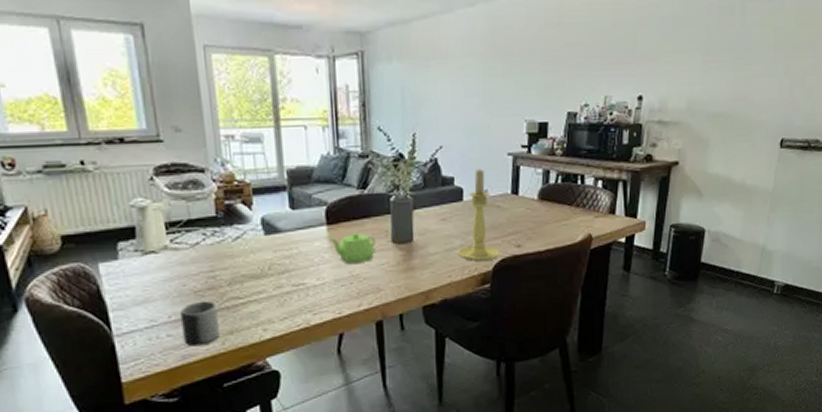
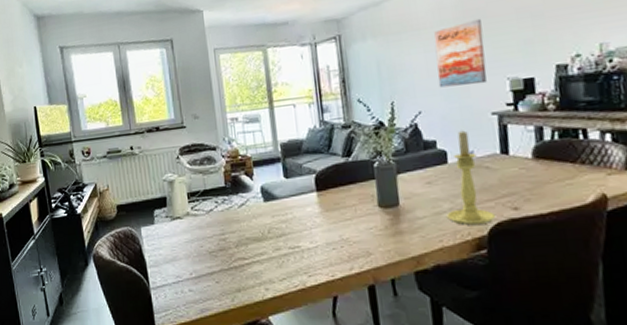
mug: present [179,300,220,347] -> none [198,260,230,302]
teapot: present [329,233,376,263] -> none [320,198,364,227]
wall art: none [461,55,508,124] -> present [434,18,487,88]

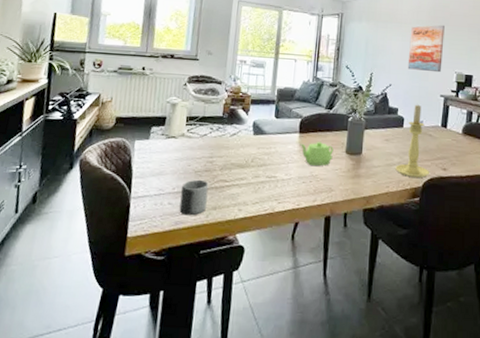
mug: none [198,260,230,302] -> present [179,179,209,216]
teapot: none [320,198,364,227] -> present [299,142,333,166]

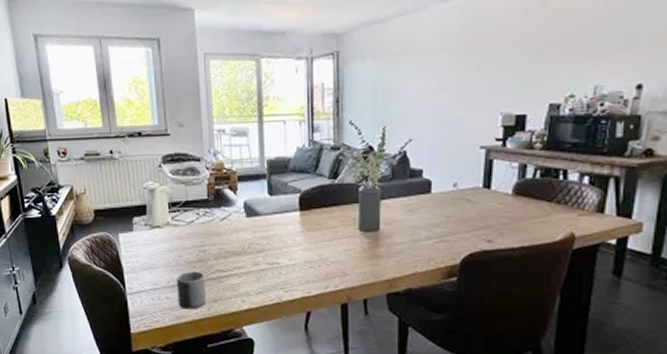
teapot: present [299,142,333,166] -> none [302,219,344,247]
candle holder: present [395,104,429,178] -> none [424,162,469,253]
wall art: present [407,24,445,73] -> none [432,48,483,117]

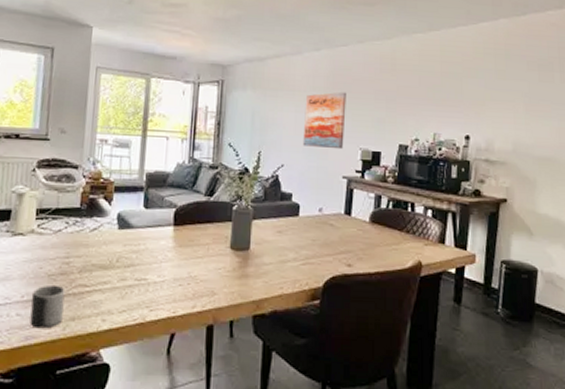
wall art: none [432,48,483,117] -> present [302,91,346,150]

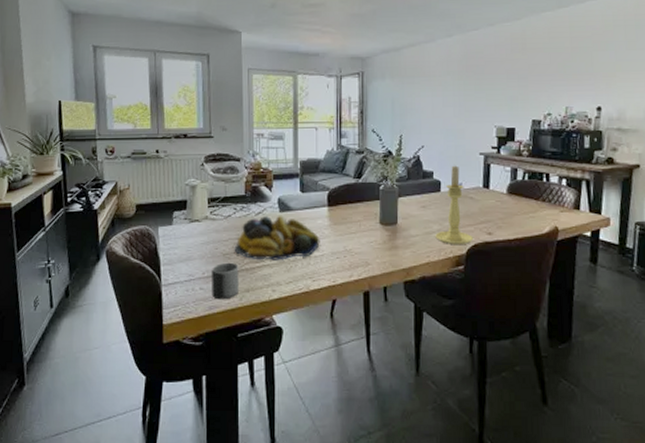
fruit bowl: none [61,232,162,285] -> present [234,215,320,260]
candle holder: none [290,188,331,276] -> present [435,165,473,244]
wall art: present [302,91,346,150] -> none [440,74,480,128]

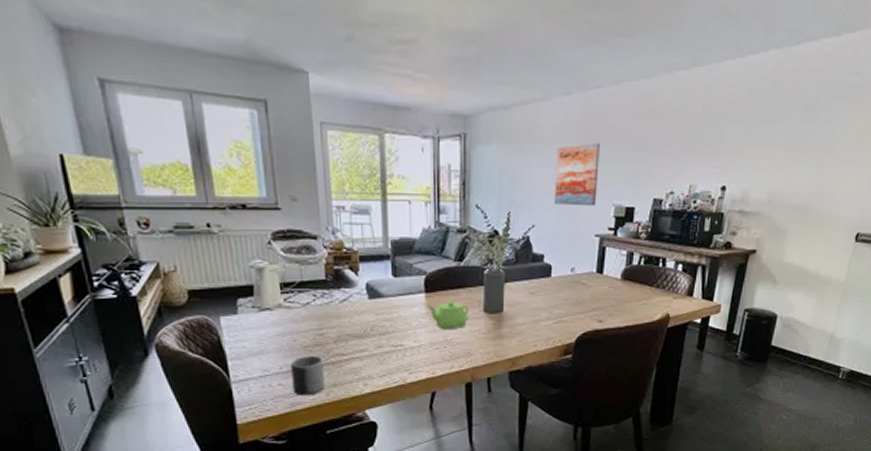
fruit bowl: present [234,215,320,260] -> none [316,302,417,353]
teapot: none [329,214,366,239] -> present [427,301,469,329]
candle holder: present [435,165,473,244] -> none [543,248,583,333]
wall art: none [440,74,480,128] -> present [554,142,600,207]

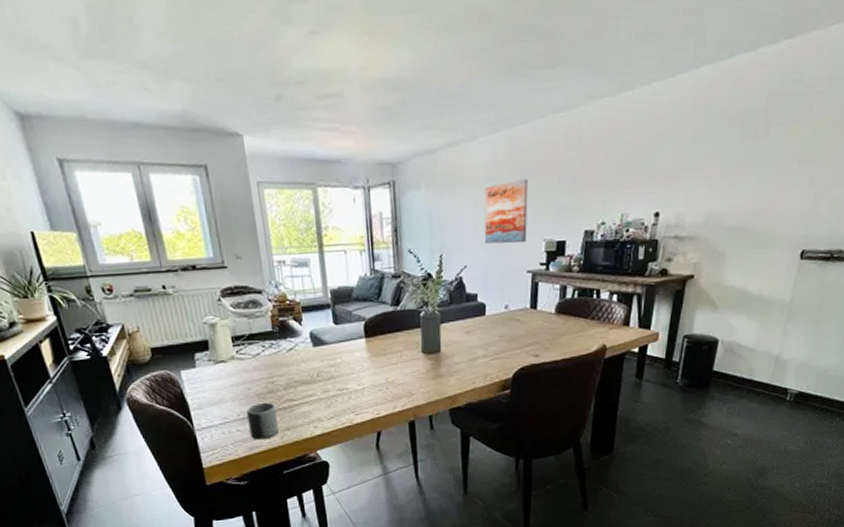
teapot: present [427,301,469,329] -> none [368,344,408,371]

